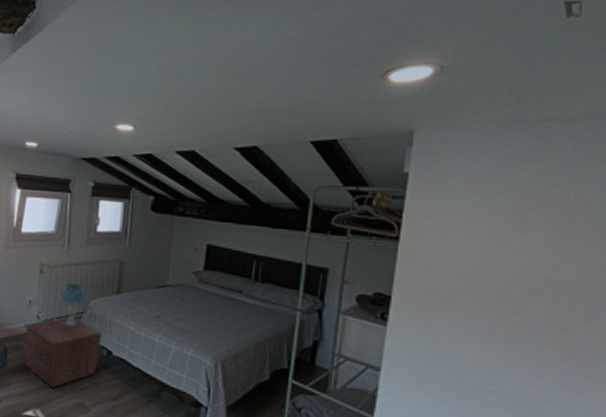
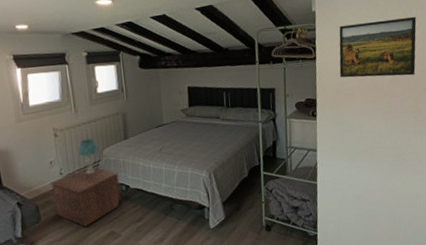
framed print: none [436,198,586,292] -> present [339,16,417,78]

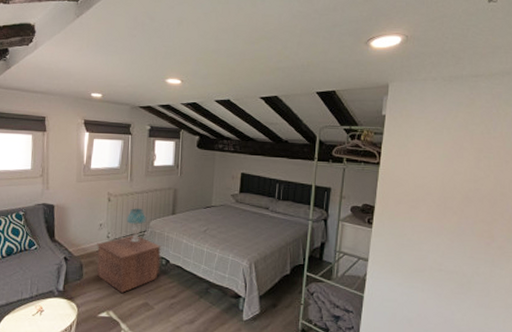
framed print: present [339,16,417,78] -> none [404,133,500,197]

